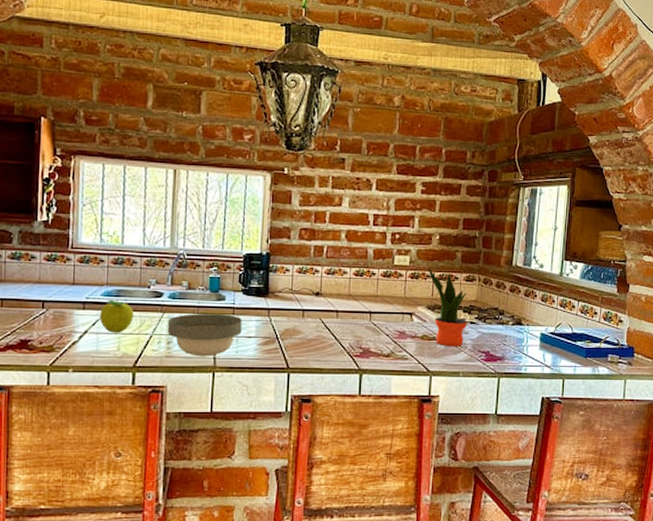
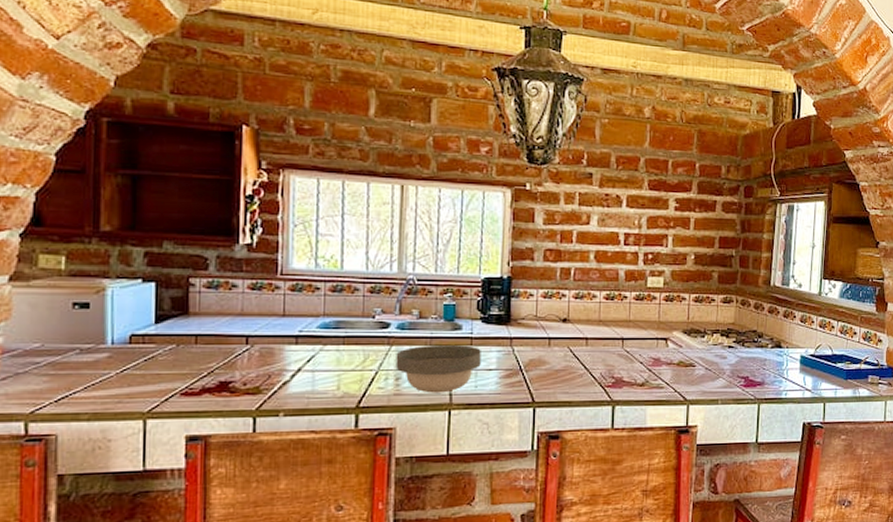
fruit: present [100,299,134,333] -> none [316,332,356,370]
potted plant: present [428,268,468,347] -> none [683,290,726,373]

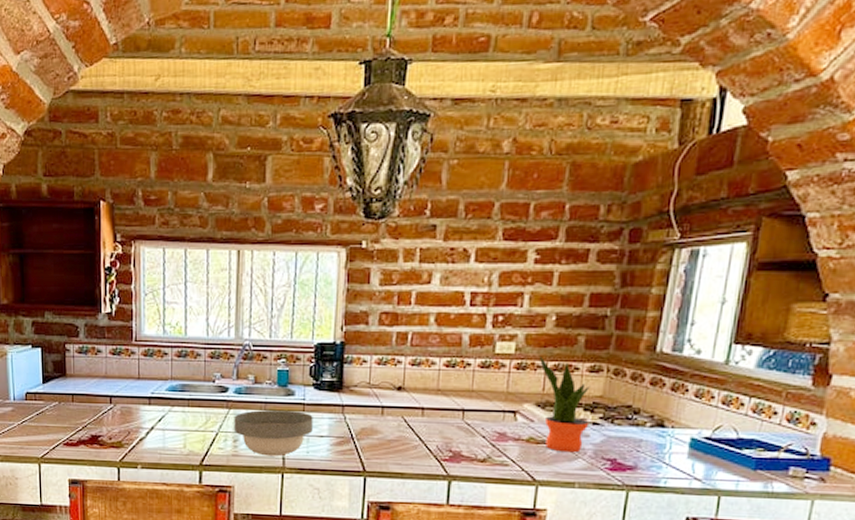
potted plant: none [683,290,726,373] -> present [539,357,591,453]

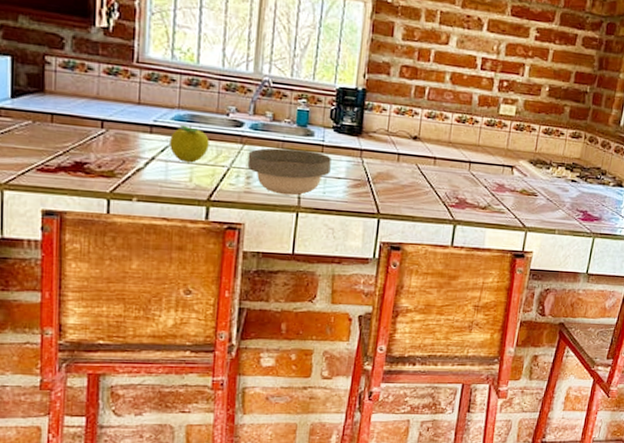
fruit: none [166,394,199,430] -> present [170,124,209,163]
potted plant: present [539,357,591,453] -> none [534,121,572,205]

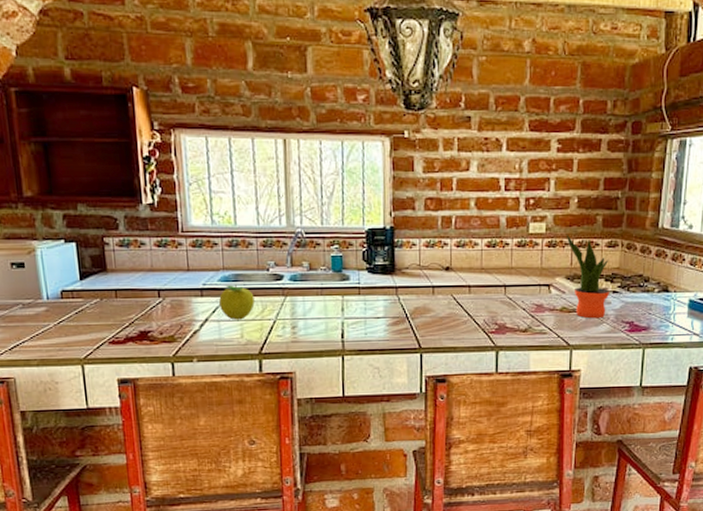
bowl: present [247,148,331,196] -> none [290,294,369,340]
potted plant: none [534,121,572,205] -> present [566,235,610,319]

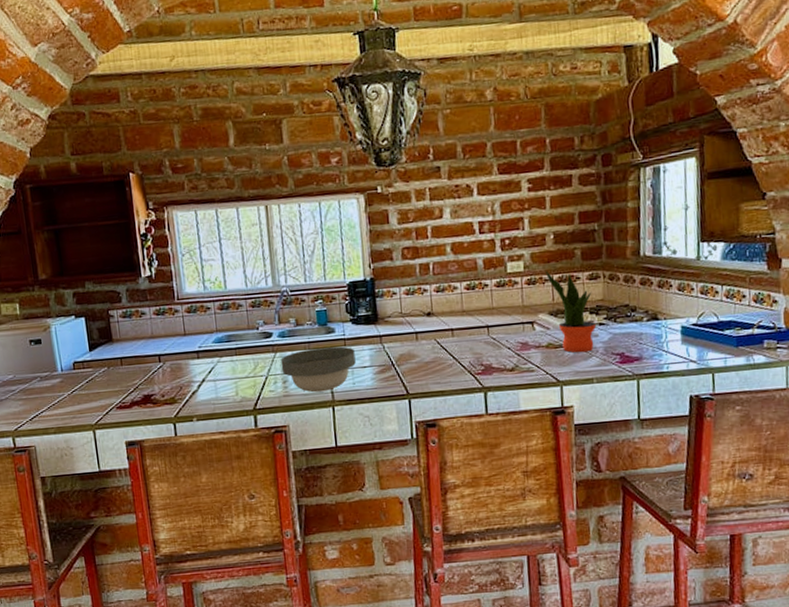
fruit: present [219,284,255,320] -> none [214,345,247,379]
bowl: none [290,294,369,340] -> present [280,346,356,393]

